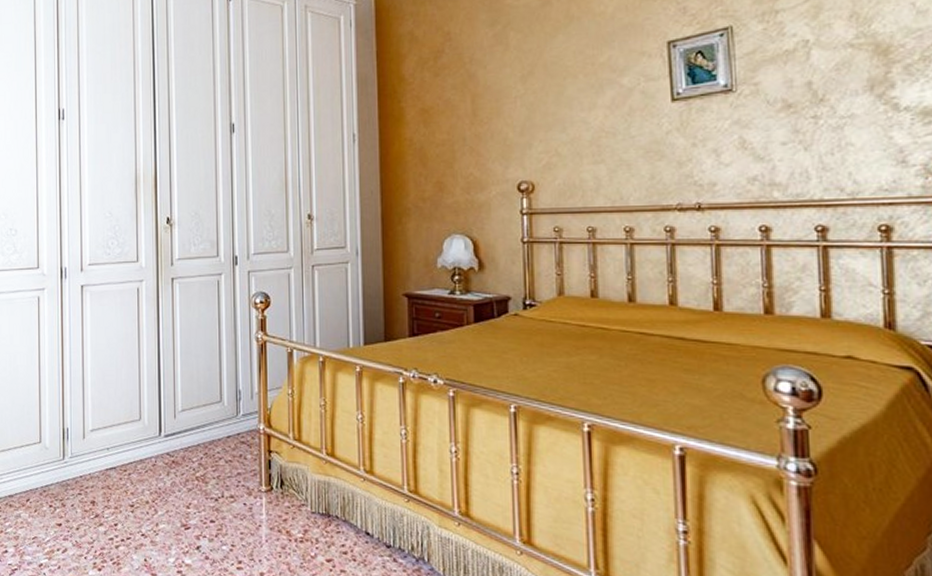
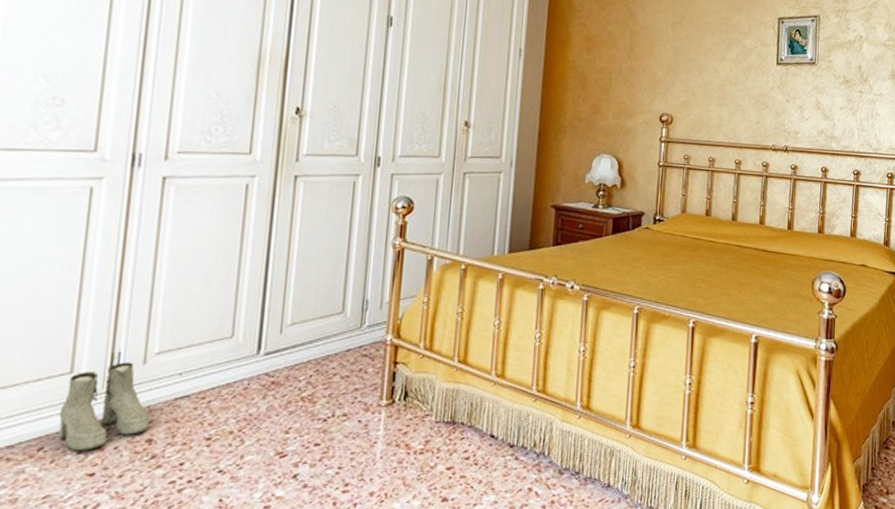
boots: none [36,436,91,505] -> present [58,362,149,451]

